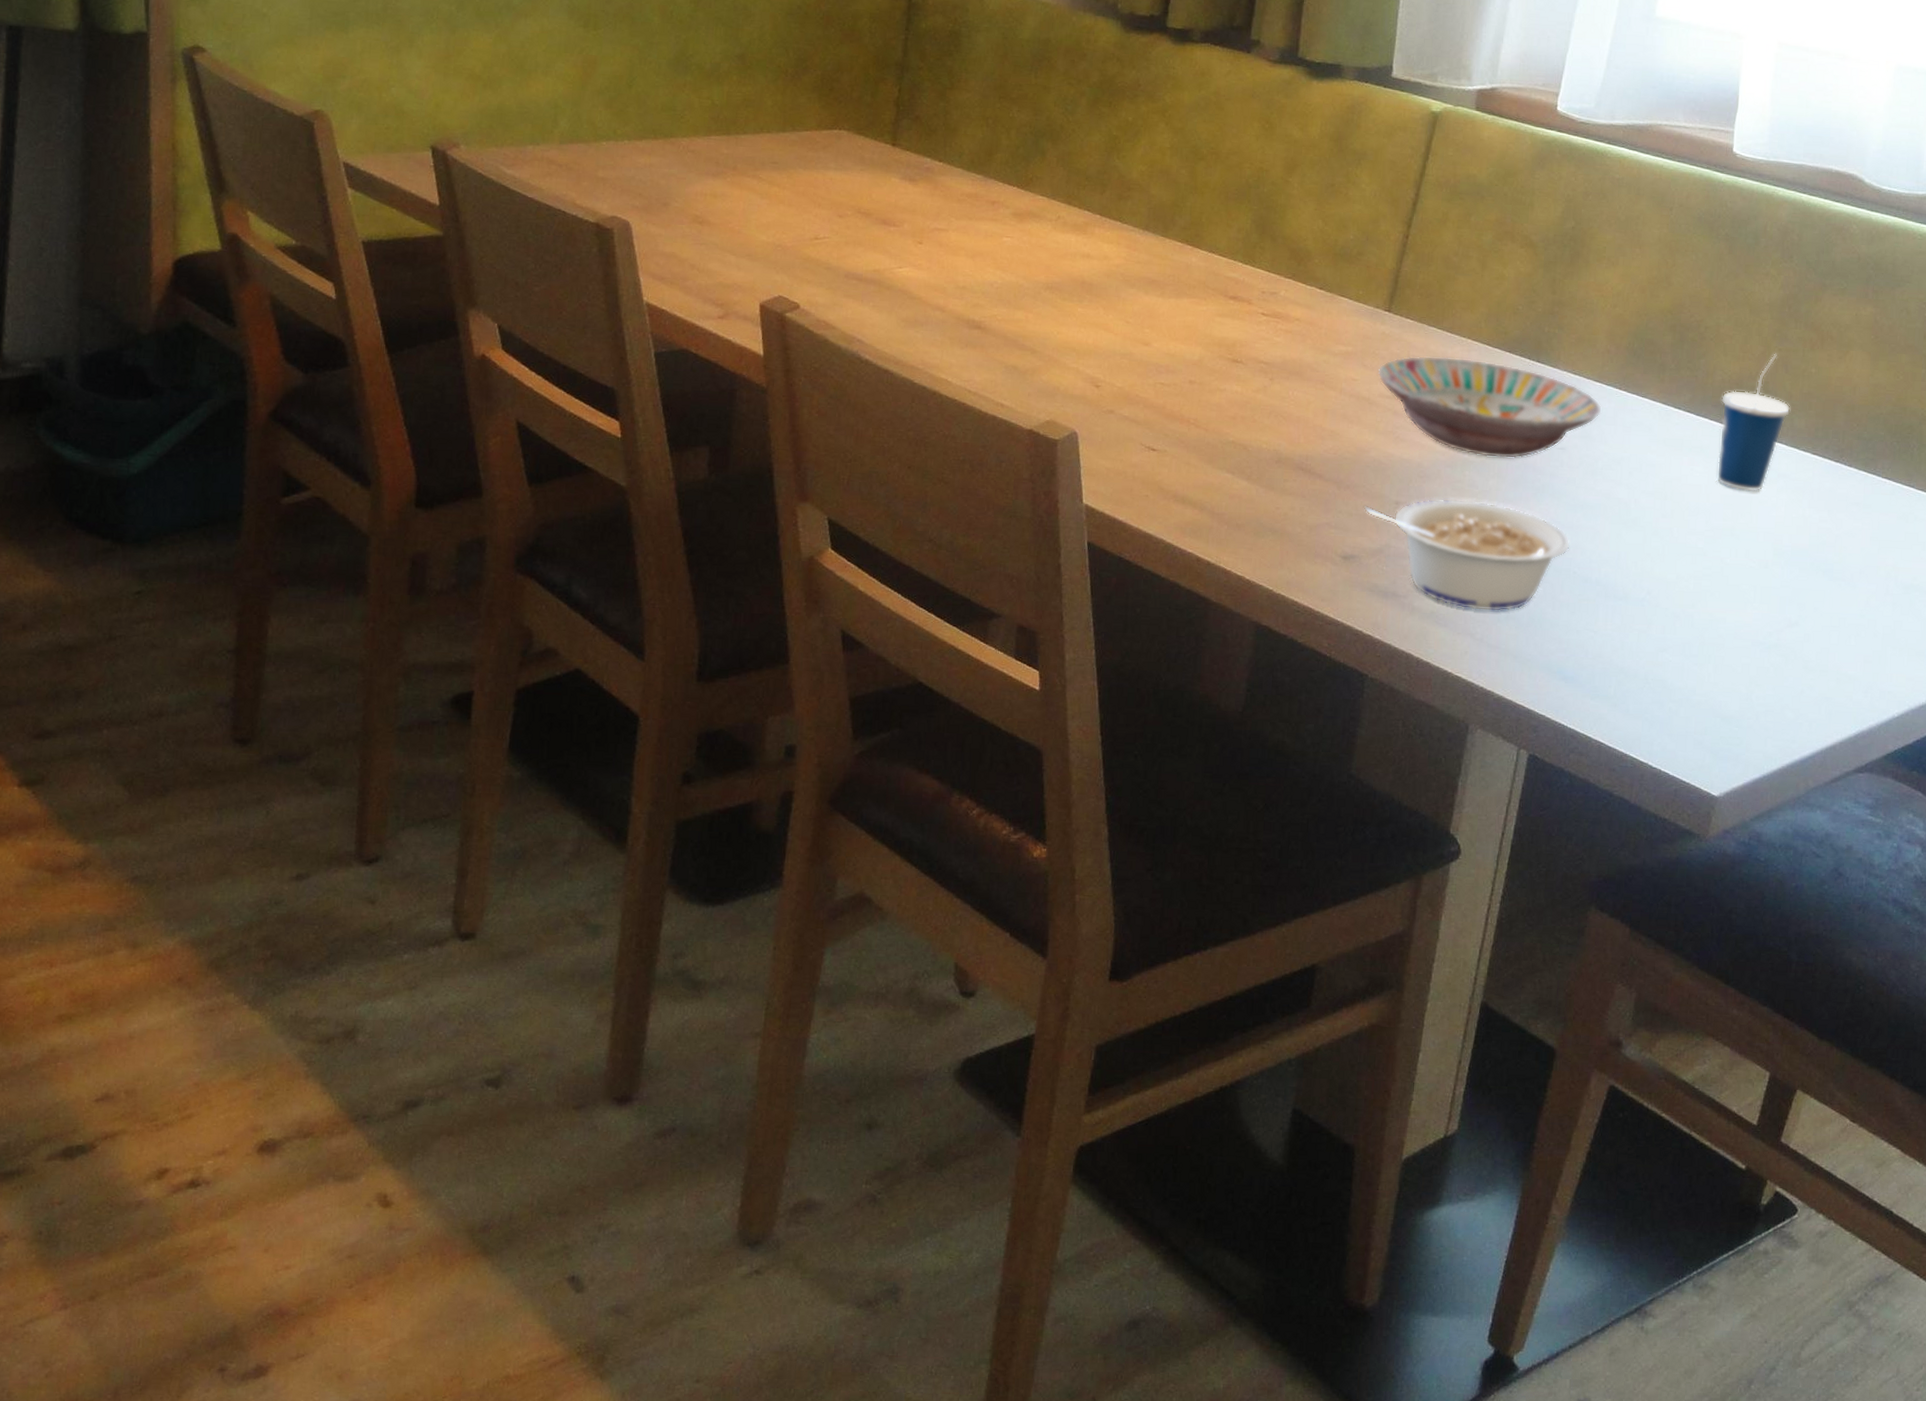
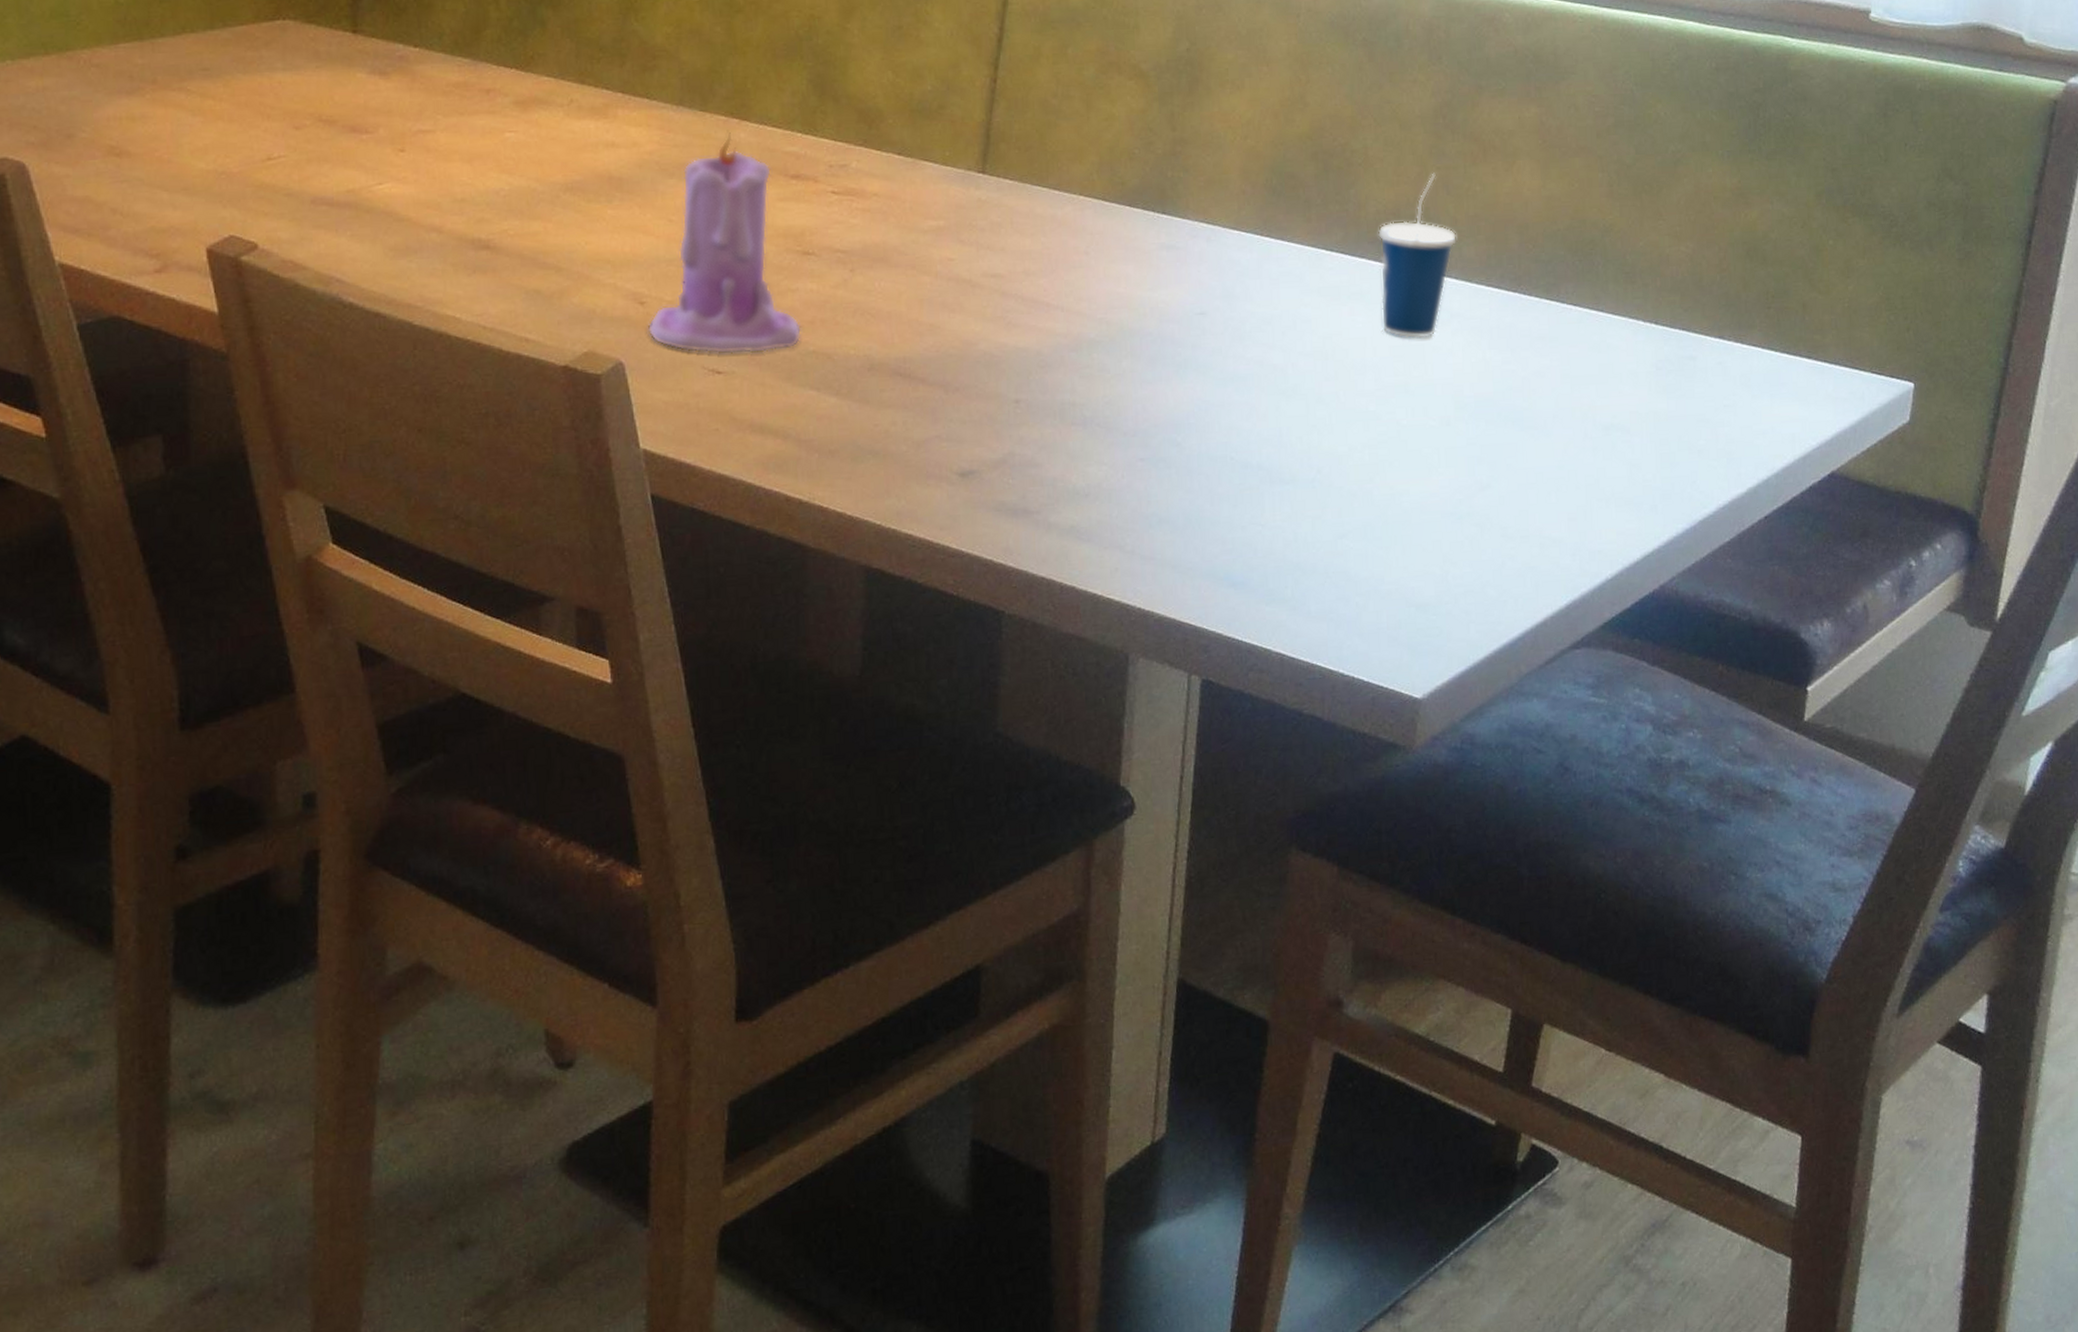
candle: none [1099,254,1225,438] -> present [647,130,802,354]
legume: present [1363,498,1570,612] -> none [978,387,1224,518]
bowl: present [1377,355,1602,459] -> none [977,218,1243,334]

